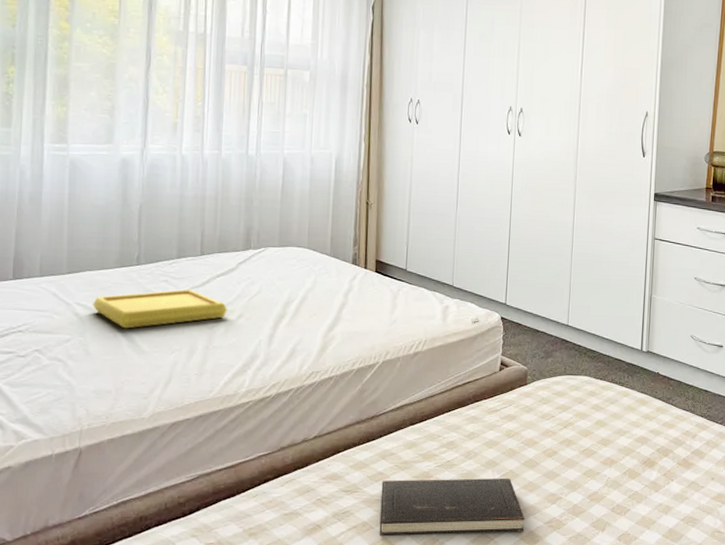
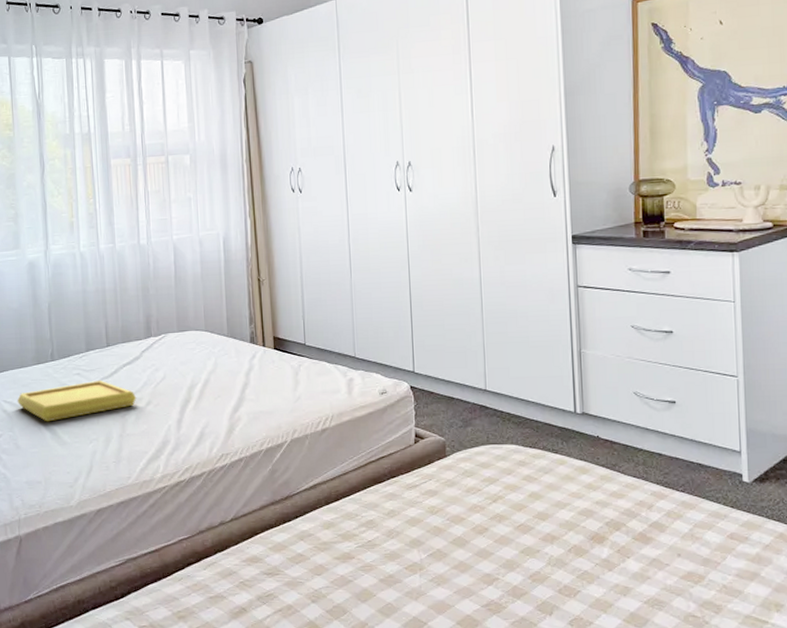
hardcover book: present [379,477,525,537] -> none [302,557,460,620]

